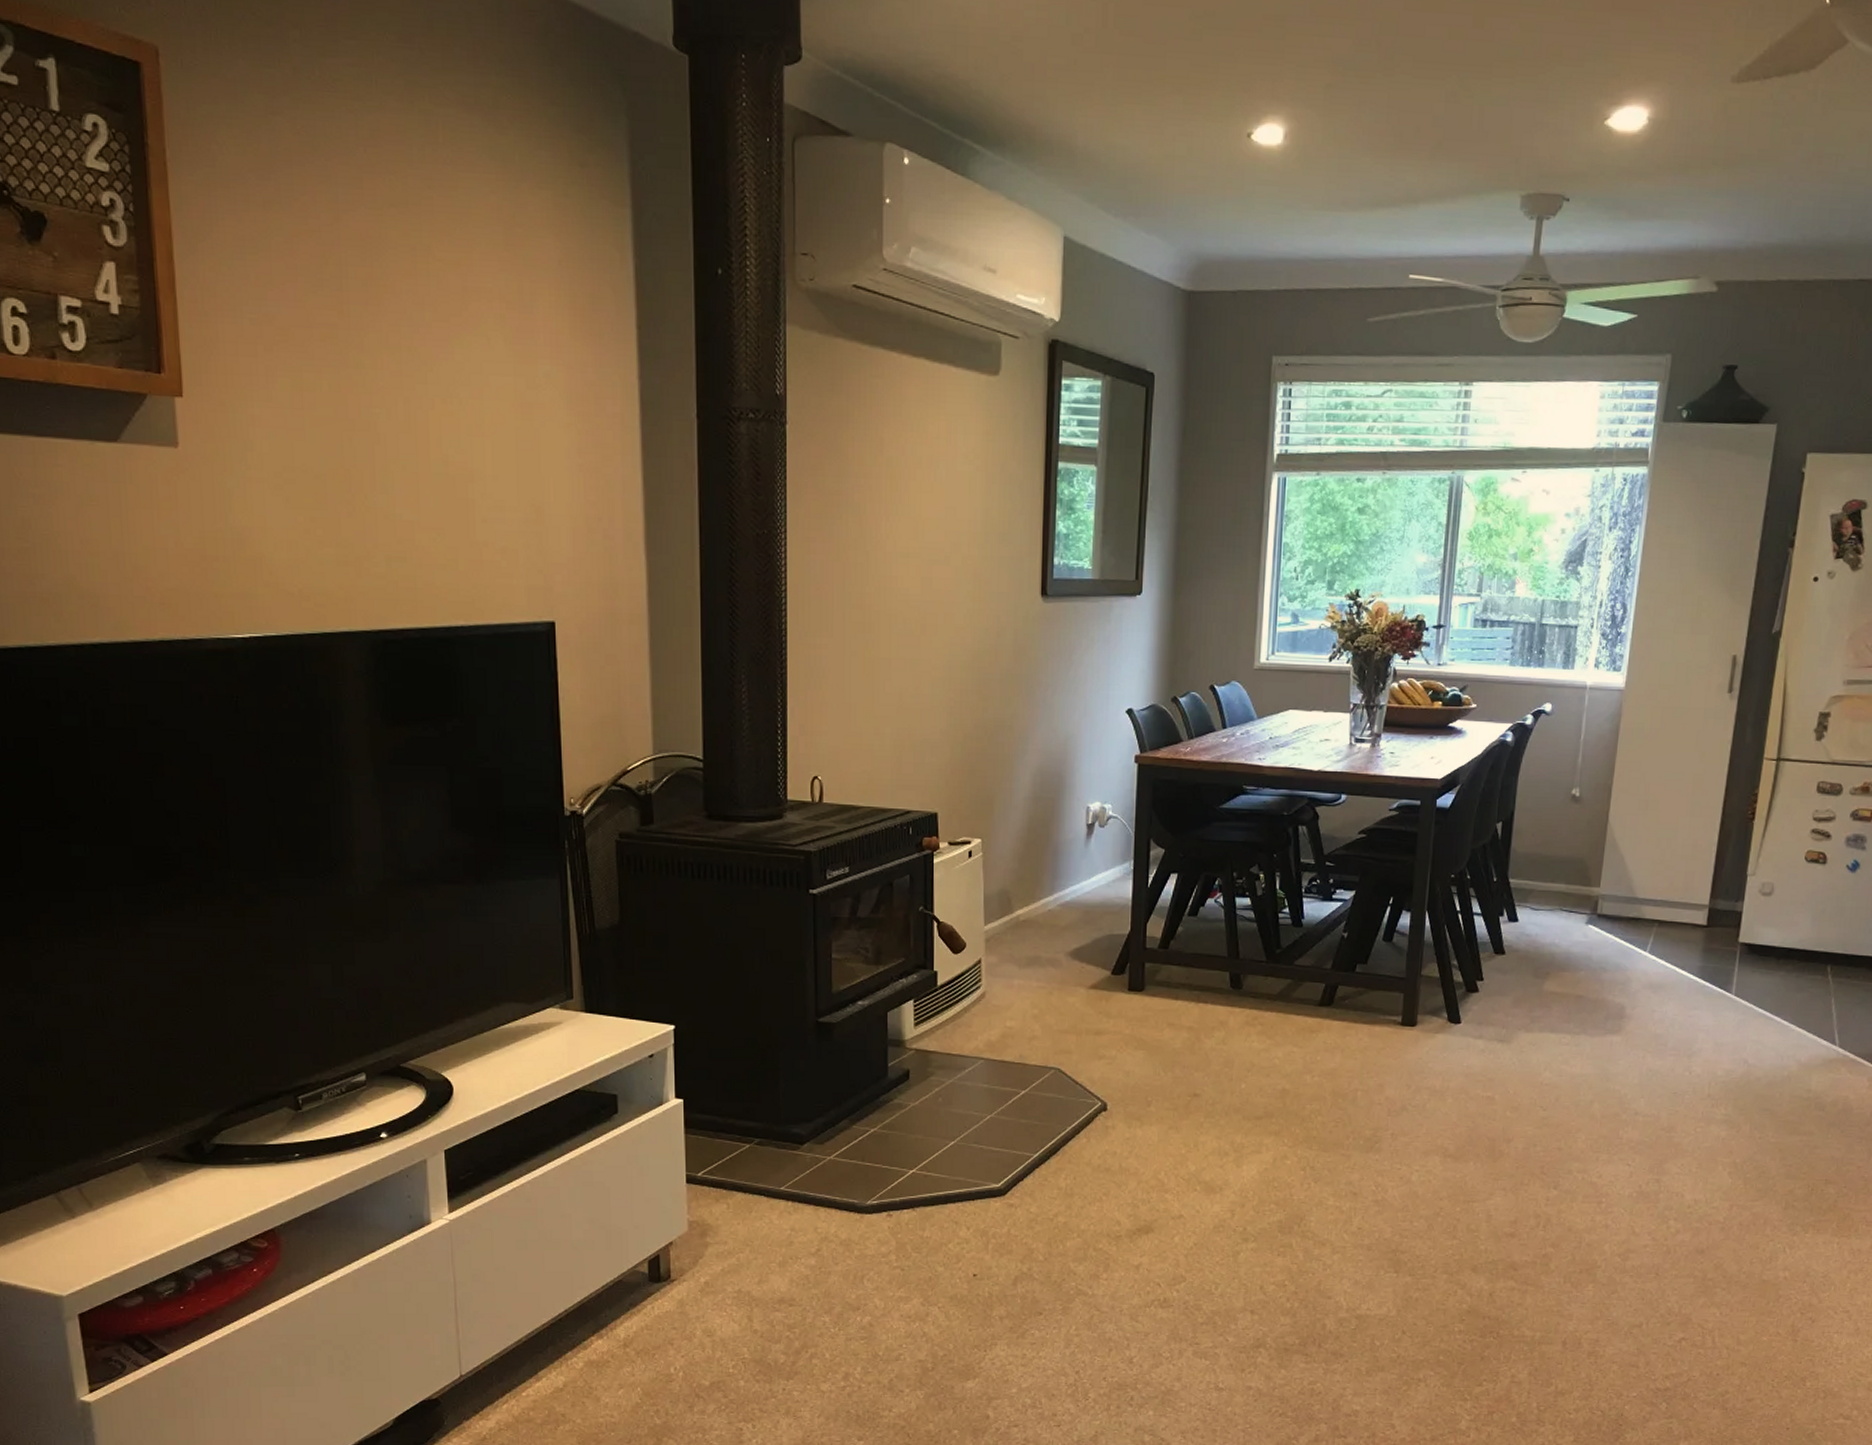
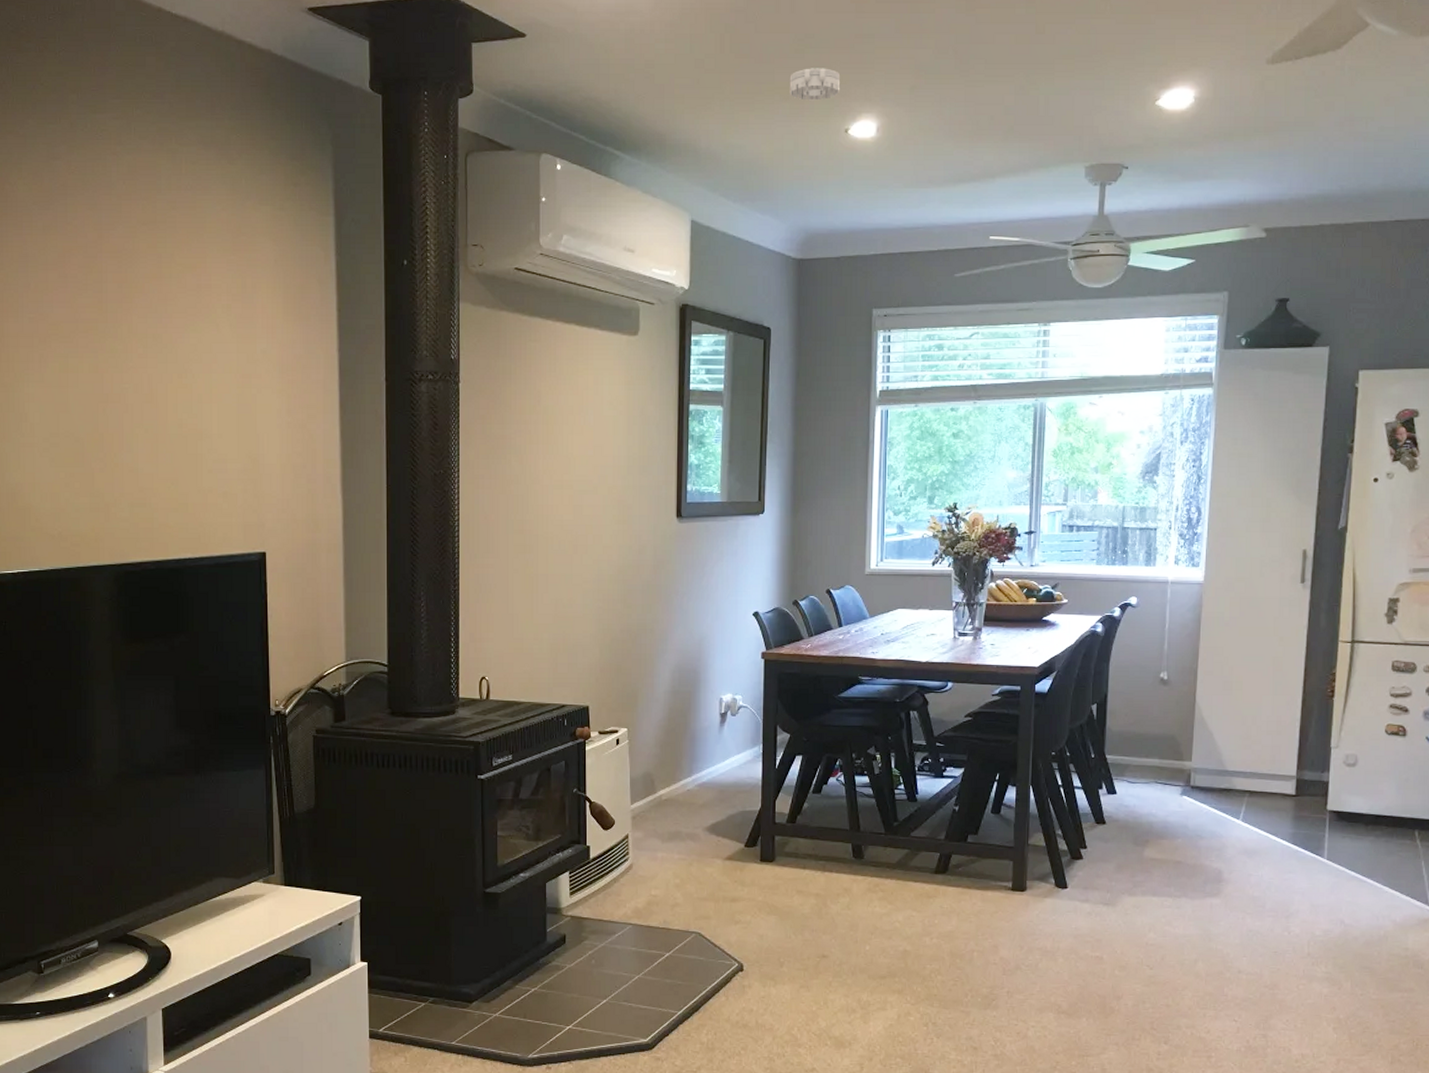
smoke detector: none [1183,53,1244,96] -> present [789,68,841,101]

